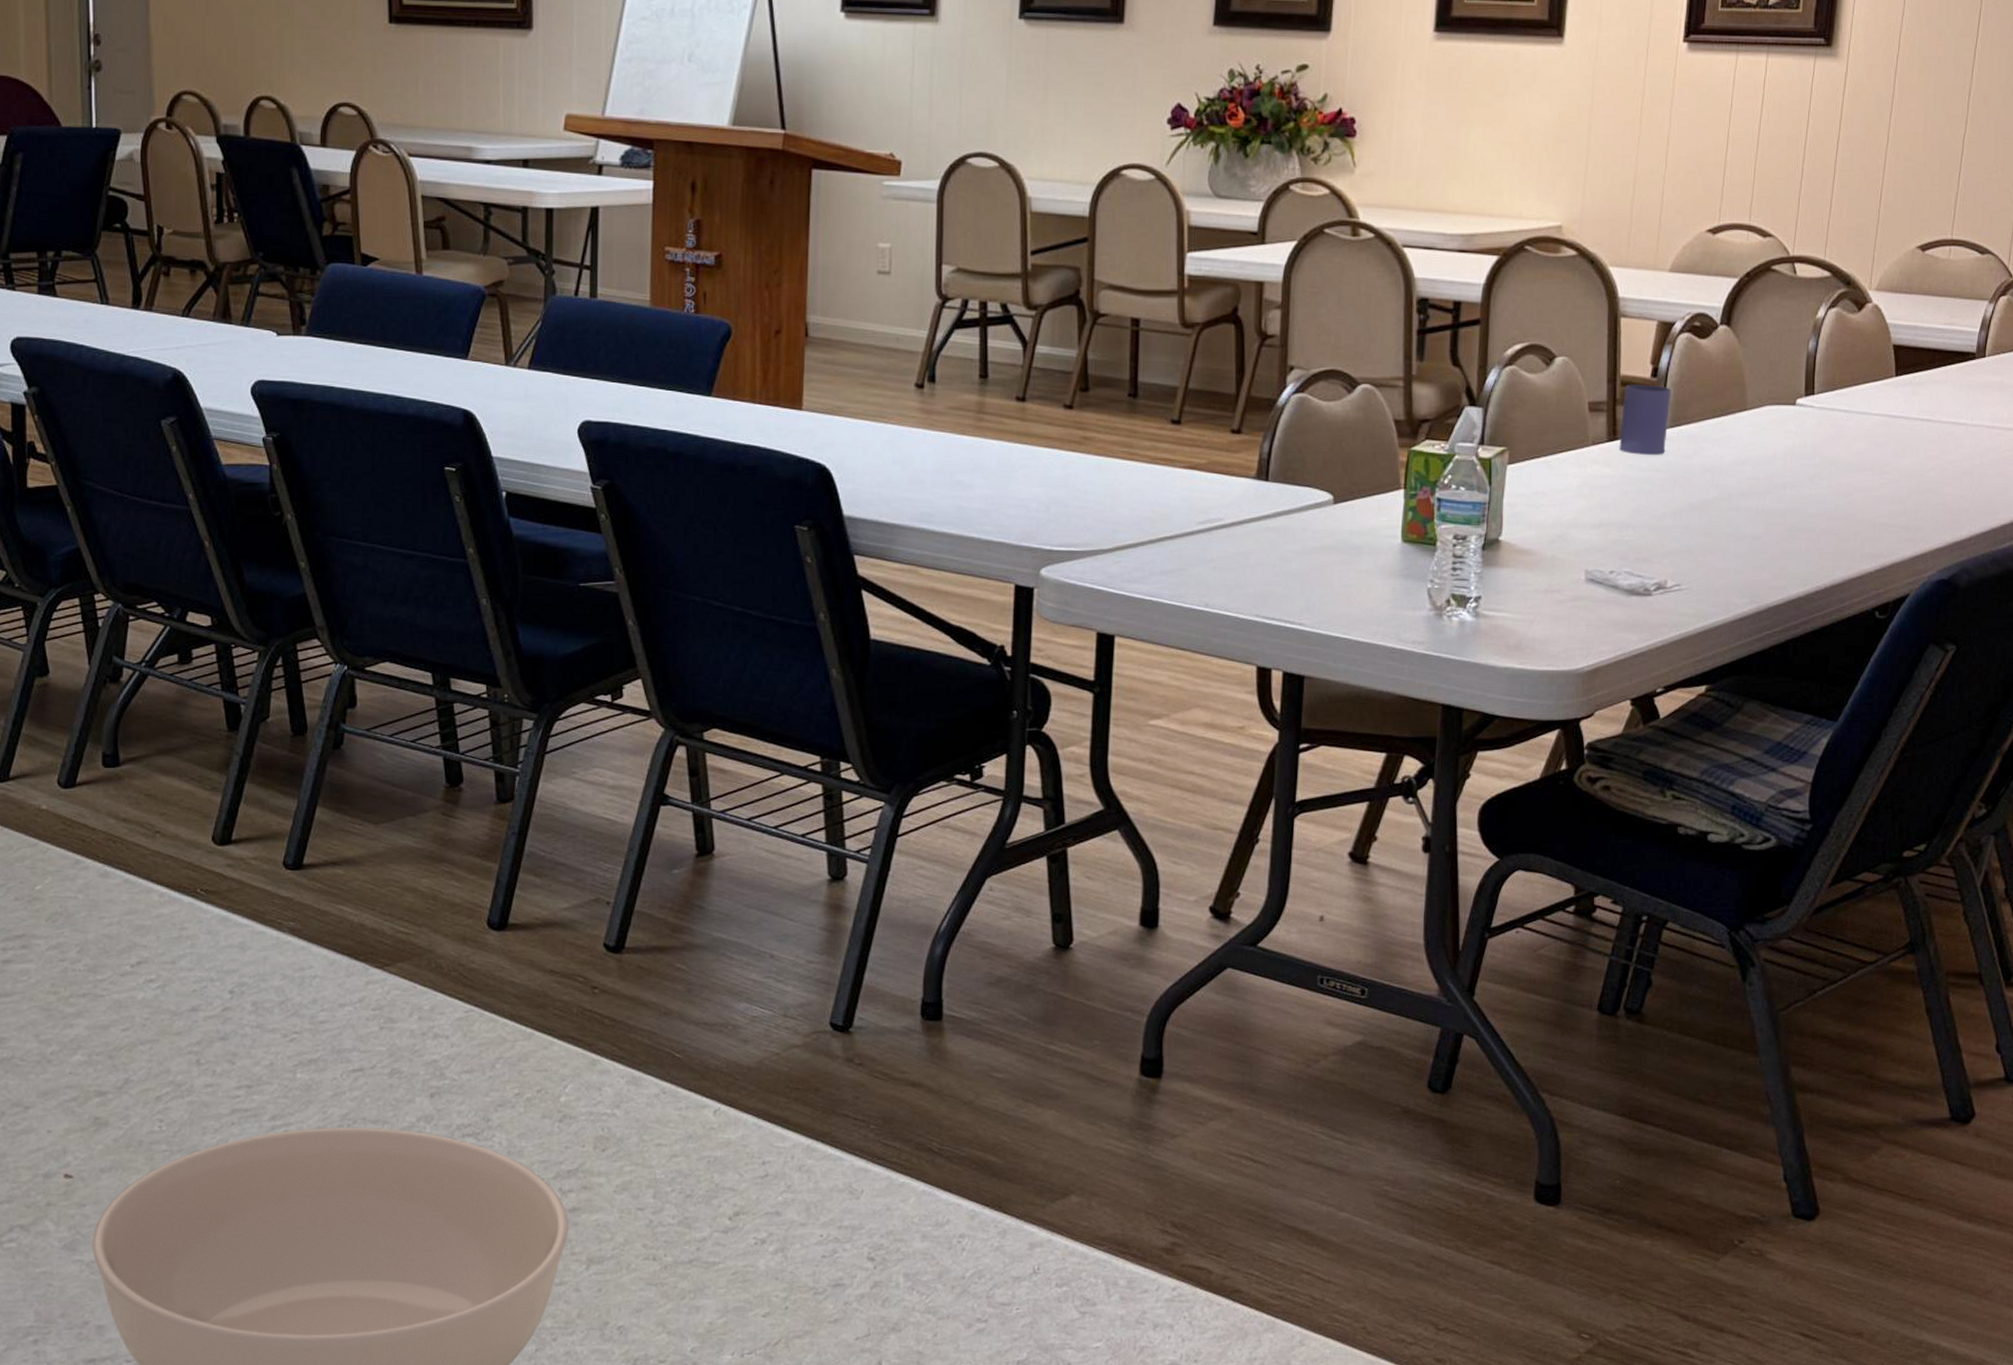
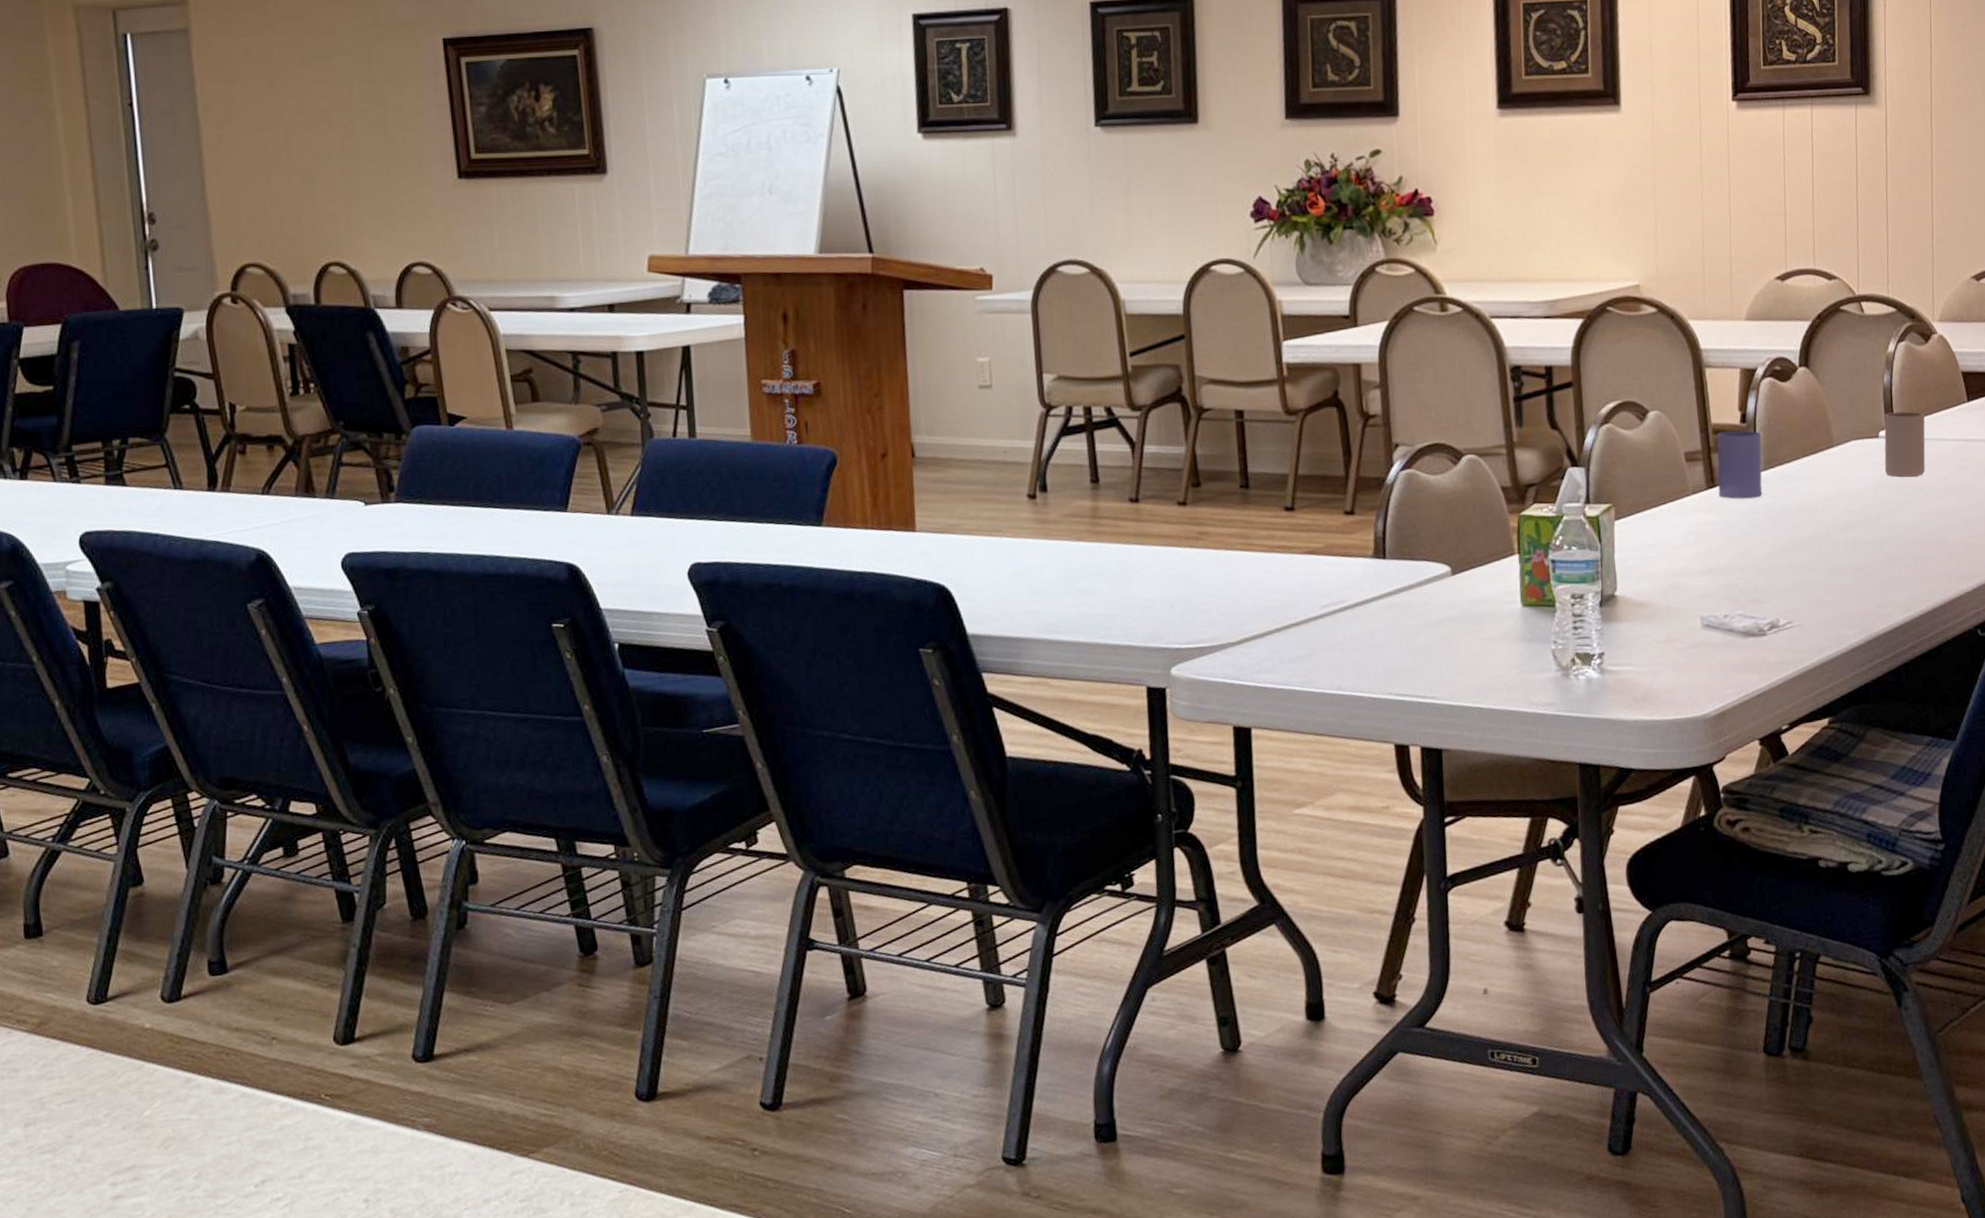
cup: none [1797,380,1848,449] -> present [1884,411,1926,478]

